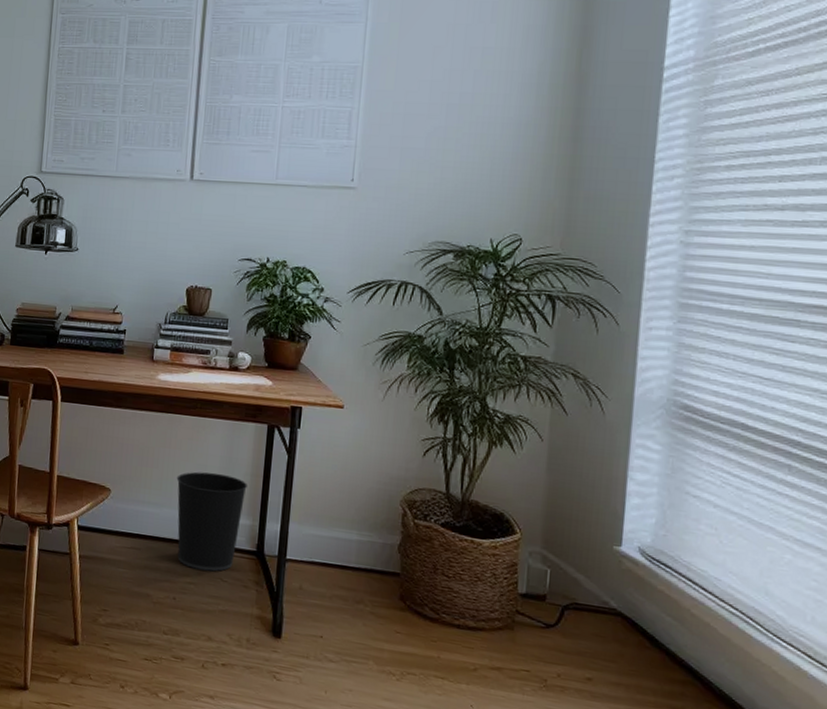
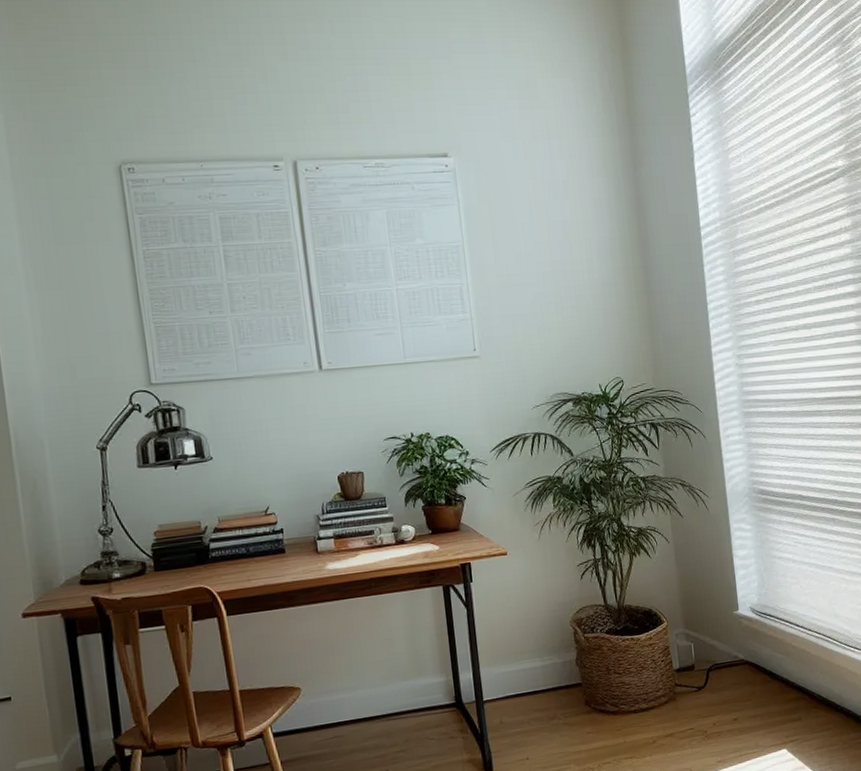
wastebasket: present [176,471,248,572] -> none [365,641,437,738]

